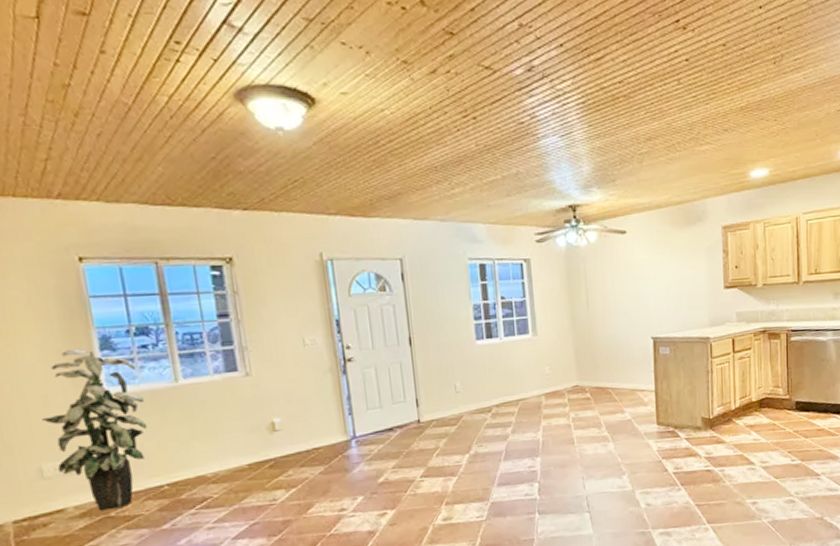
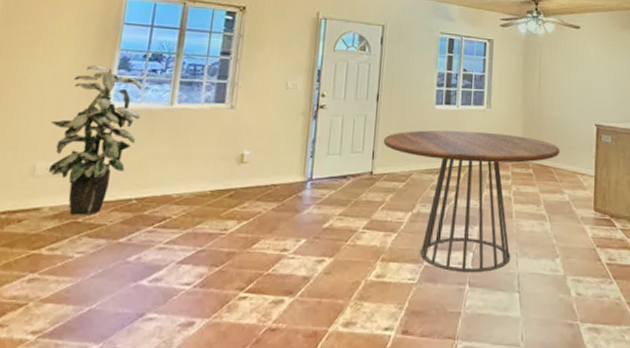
dining table: none [425,360,617,503] -> present [383,130,560,273]

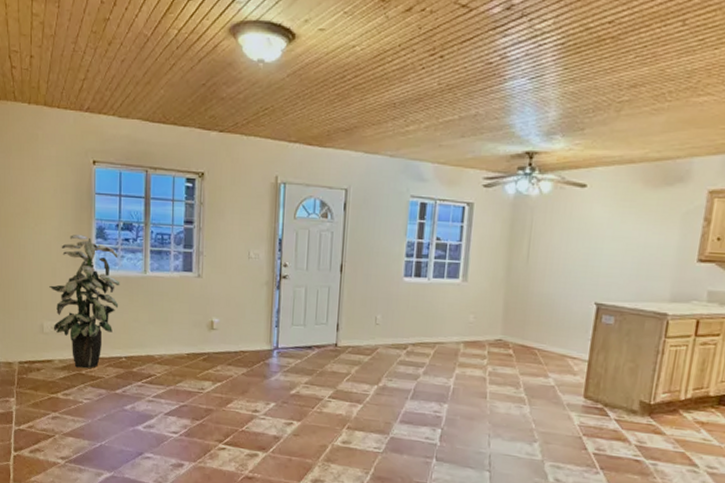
dining table: present [383,130,560,273] -> none [347,303,548,449]

